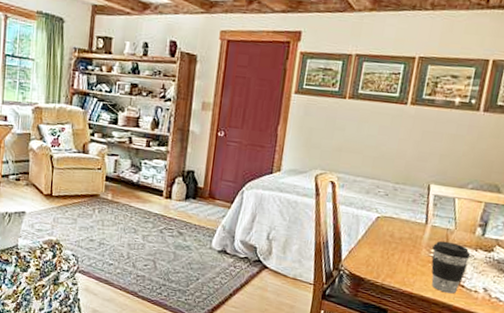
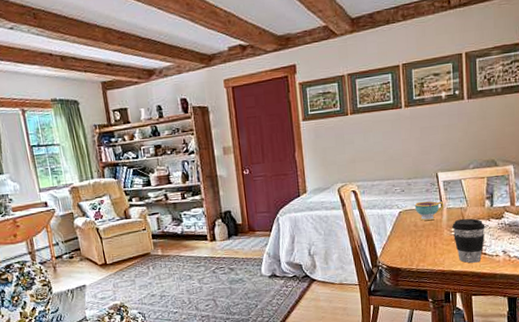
teacup: none [396,211,430,235] -> present [415,201,444,221]

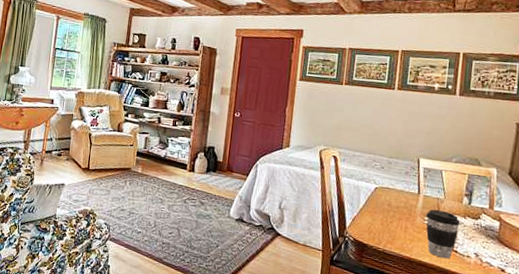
teacup: present [415,201,444,221] -> none [392,182,422,204]

